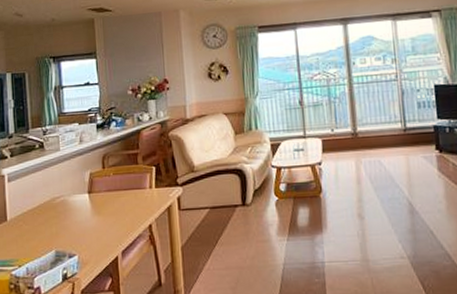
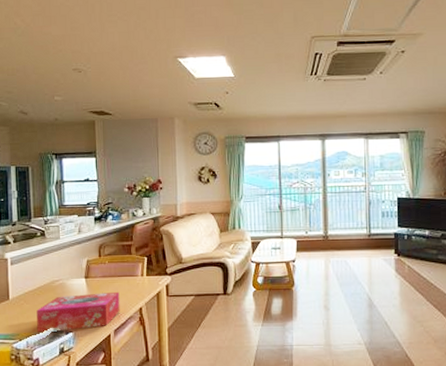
tissue box: none [36,207,128,256] -> present [36,291,120,332]

